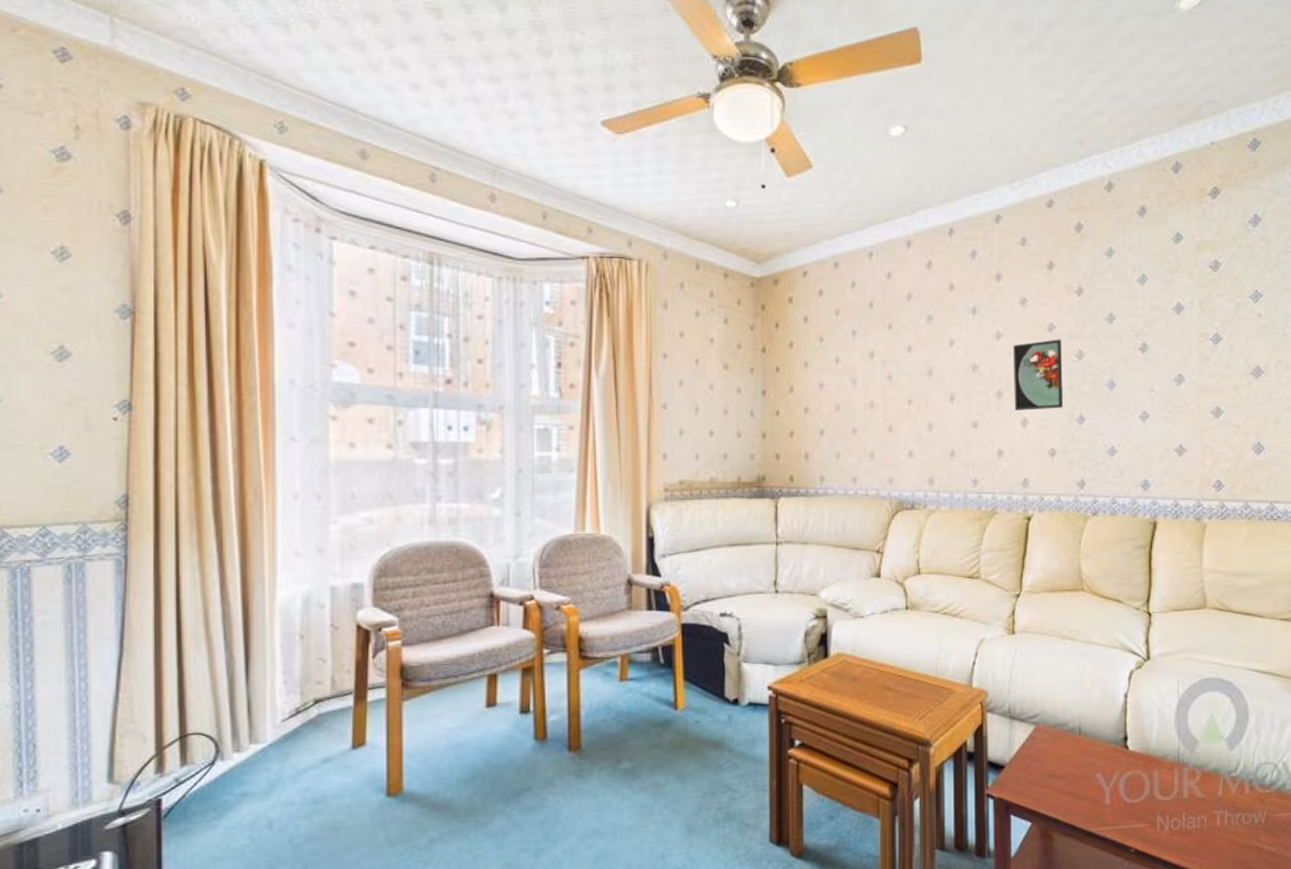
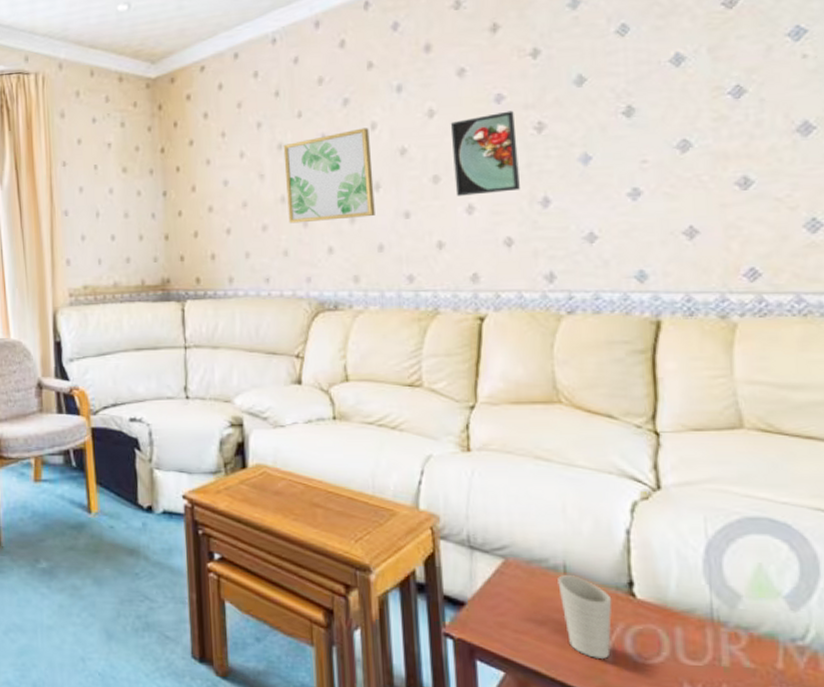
wall art: none [874,344,949,428] -> present [283,128,375,224]
cup: none [1074,735,1112,803] -> present [558,575,612,660]

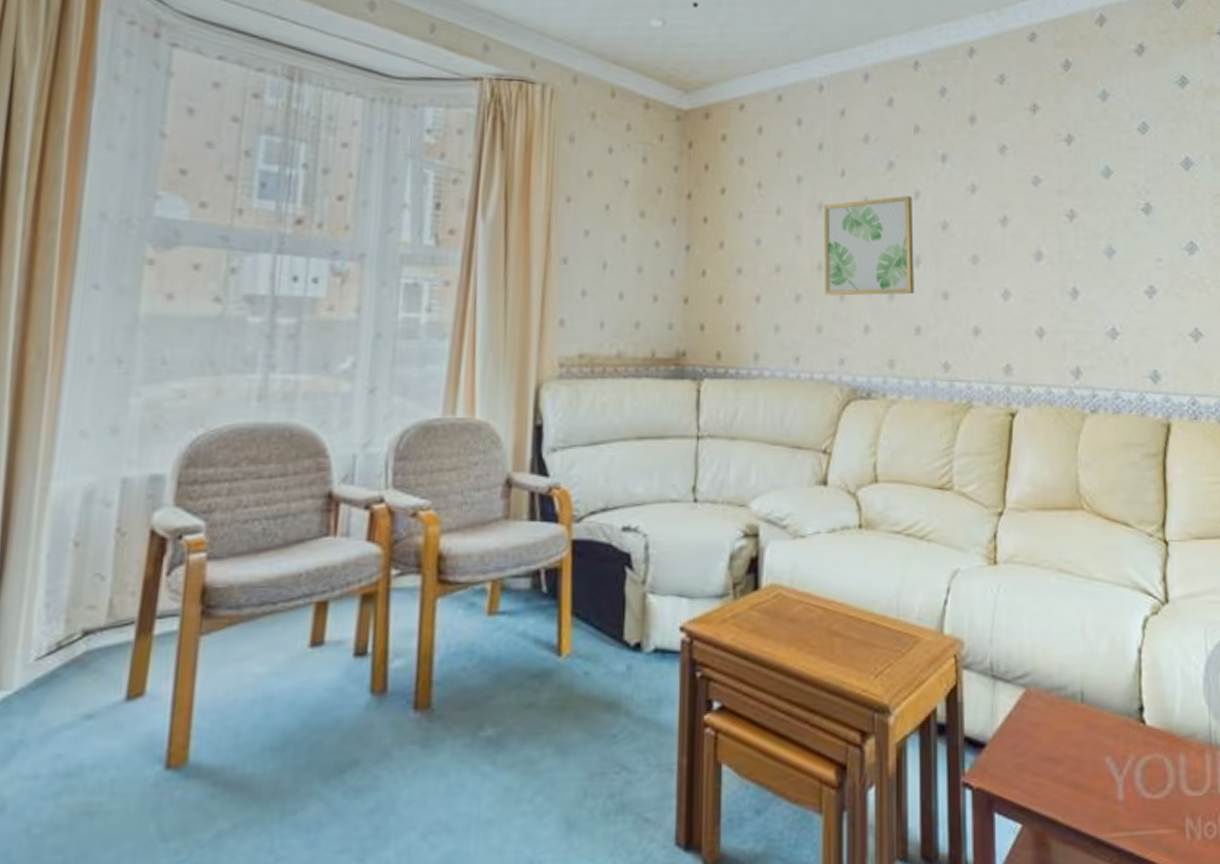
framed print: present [450,110,520,196] -> none [990,195,1052,280]
cup: present [558,575,612,660] -> none [1075,703,1125,799]

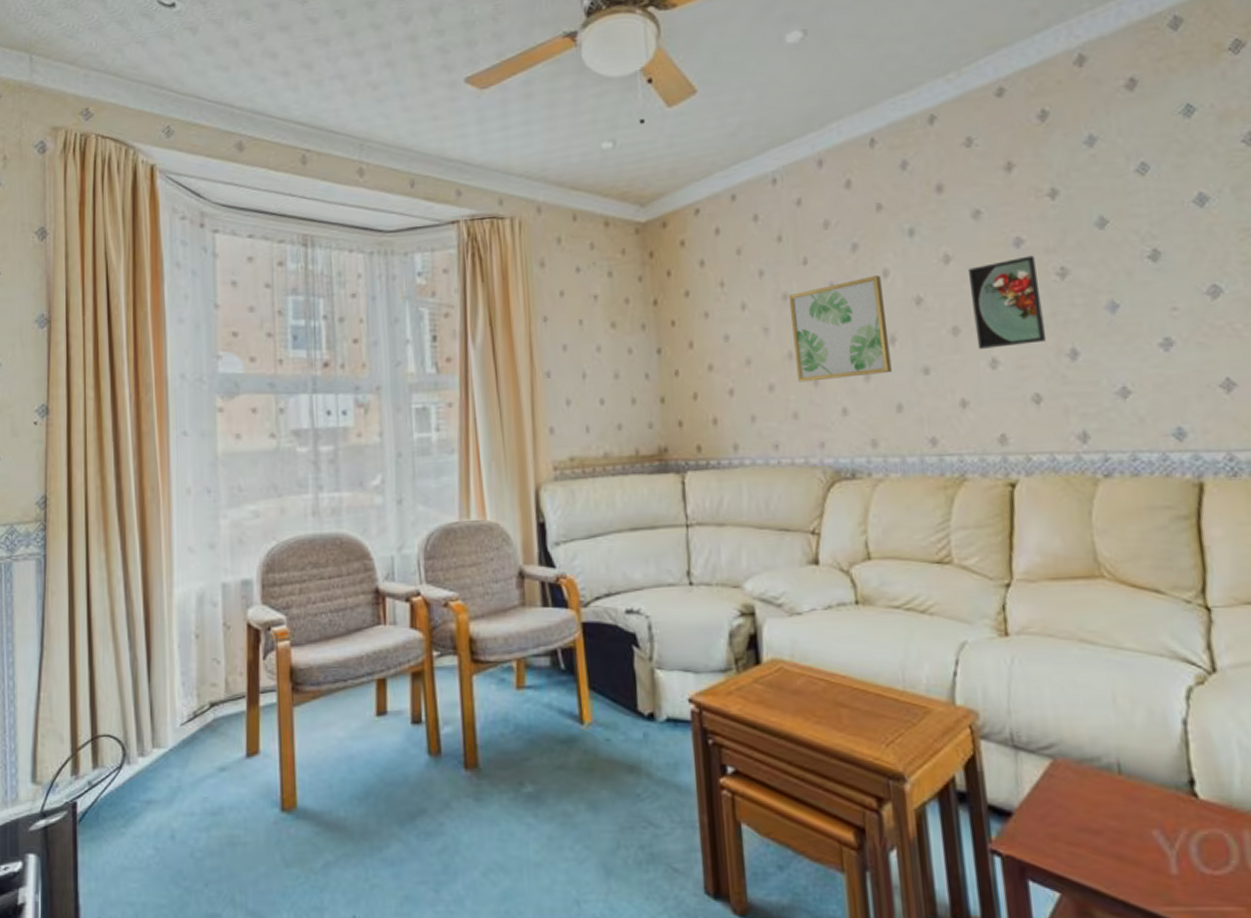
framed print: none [990,195,1052,280] -> present [967,255,1046,349]

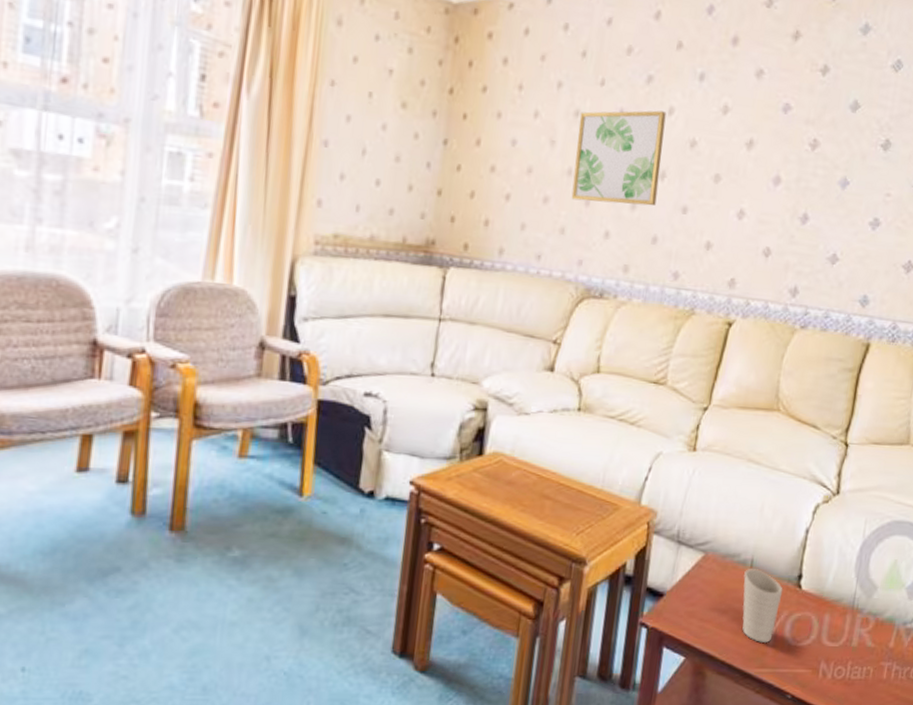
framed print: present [967,255,1046,349] -> none [731,122,796,203]
cup: none [1112,775,1175,873] -> present [742,569,783,644]

